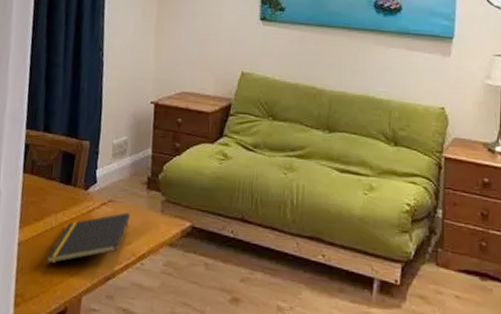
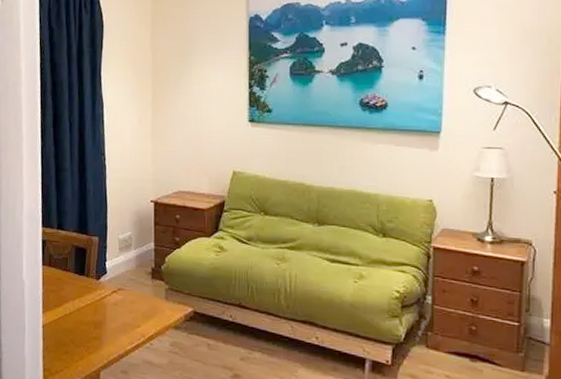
notepad: present [46,212,130,264] -> none [67,299,138,343]

